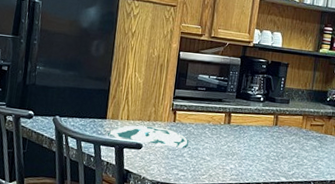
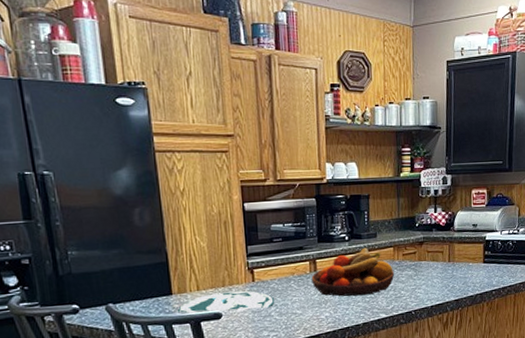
fruit bowl: none [224,111,301,156] -> present [311,247,395,297]

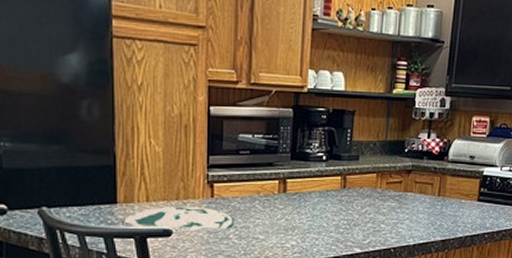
fruit bowl: present [311,247,395,297] -> none [279,170,376,225]

